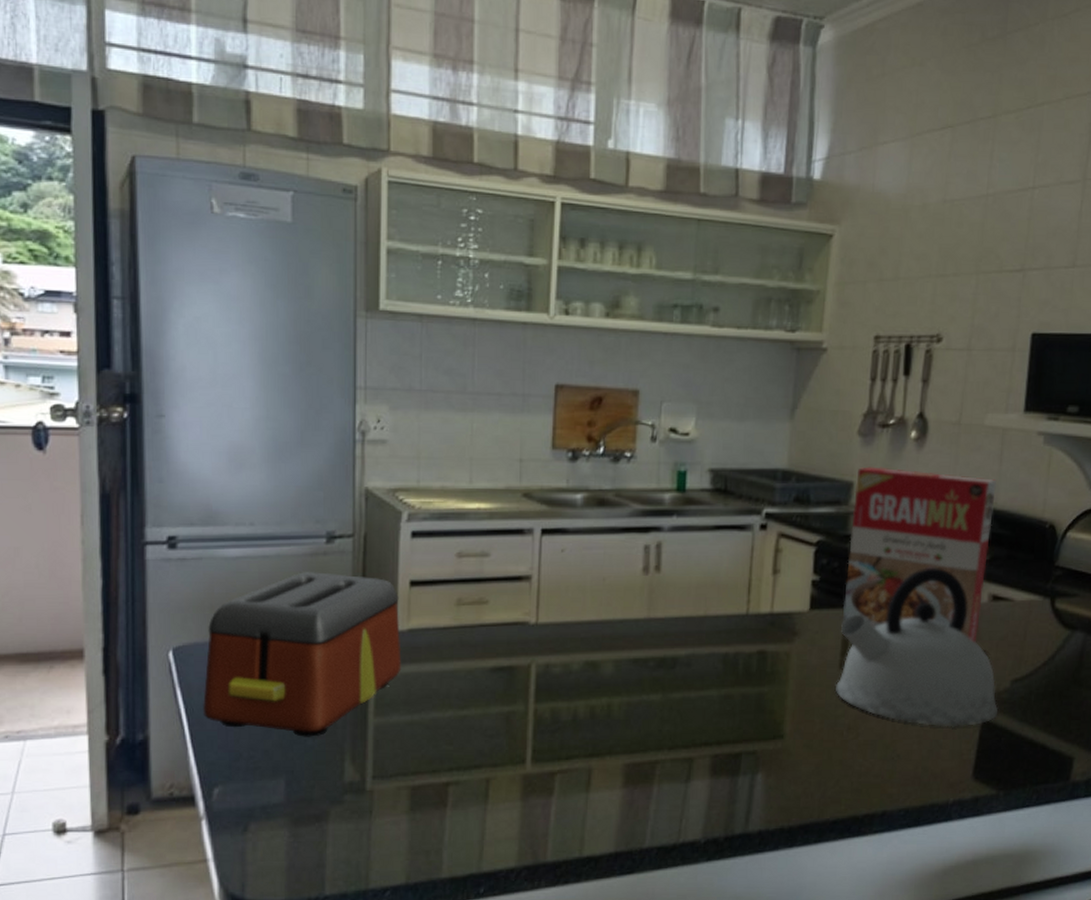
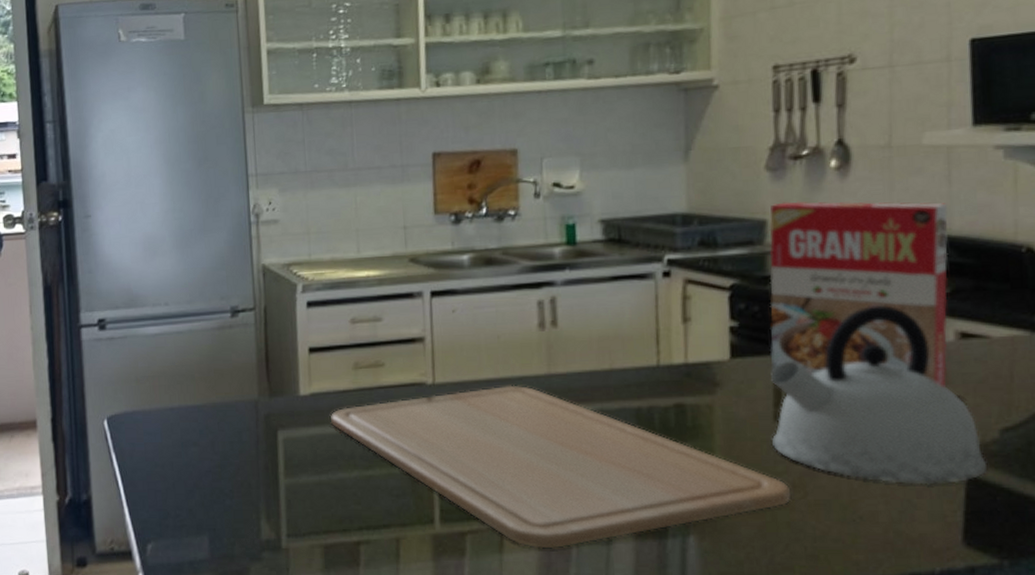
toaster: present [203,572,402,737] -> none [134,344,307,497]
chopping board: none [427,627,846,787] -> present [329,385,792,549]

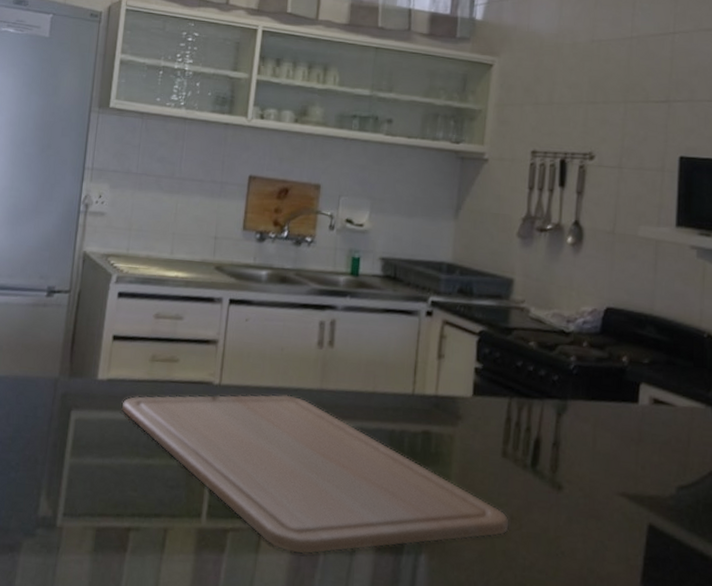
cereal box: present [769,201,949,388] -> none [504,266,653,445]
kettle: present [771,305,988,485] -> none [498,365,665,530]

